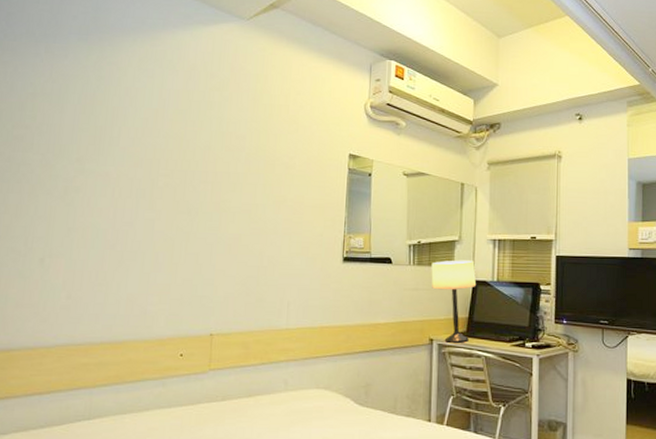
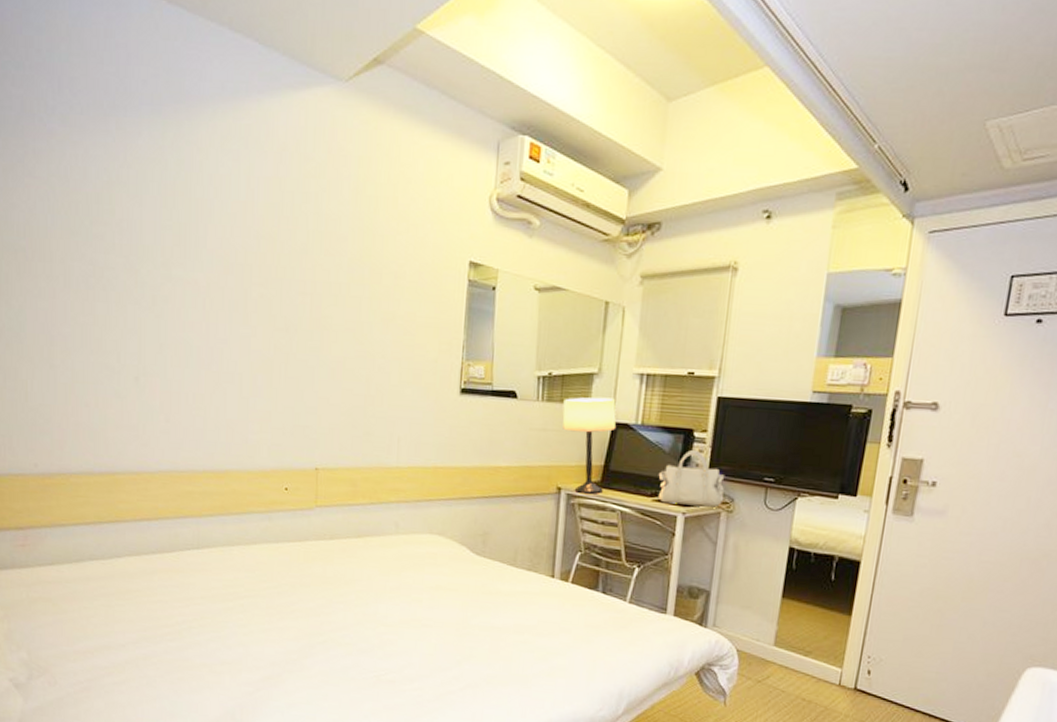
shoulder bag: none [514,300,570,348] -> present [658,449,725,508]

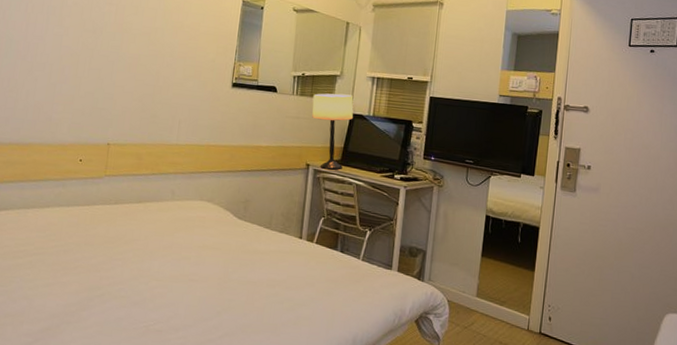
shoulder bag: present [658,449,725,508] -> none [385,136,437,183]

